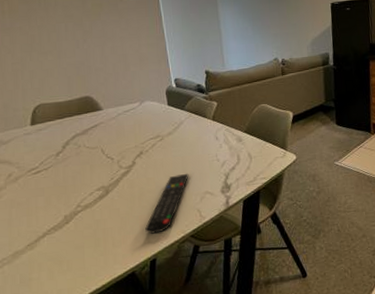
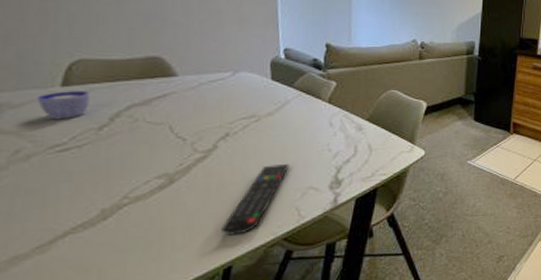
cup: none [17,127,49,151] -> present [37,91,90,120]

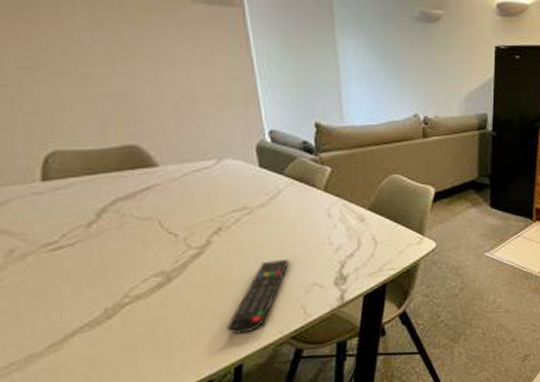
cup: present [37,91,90,120] -> none [20,186,74,217]

